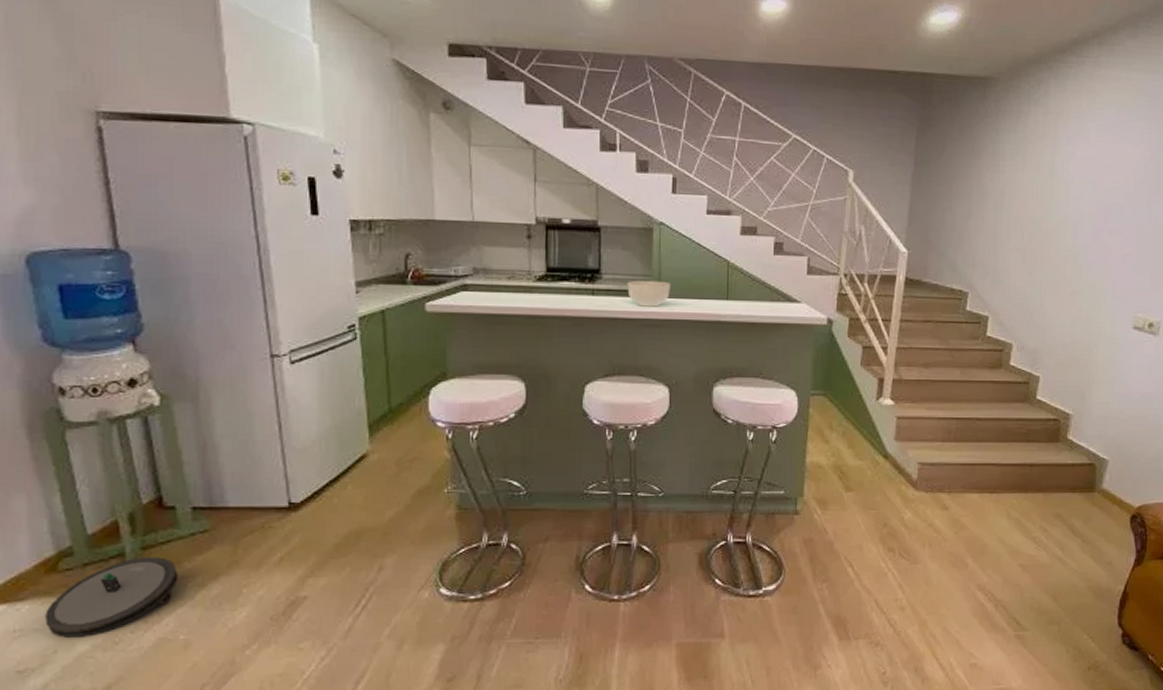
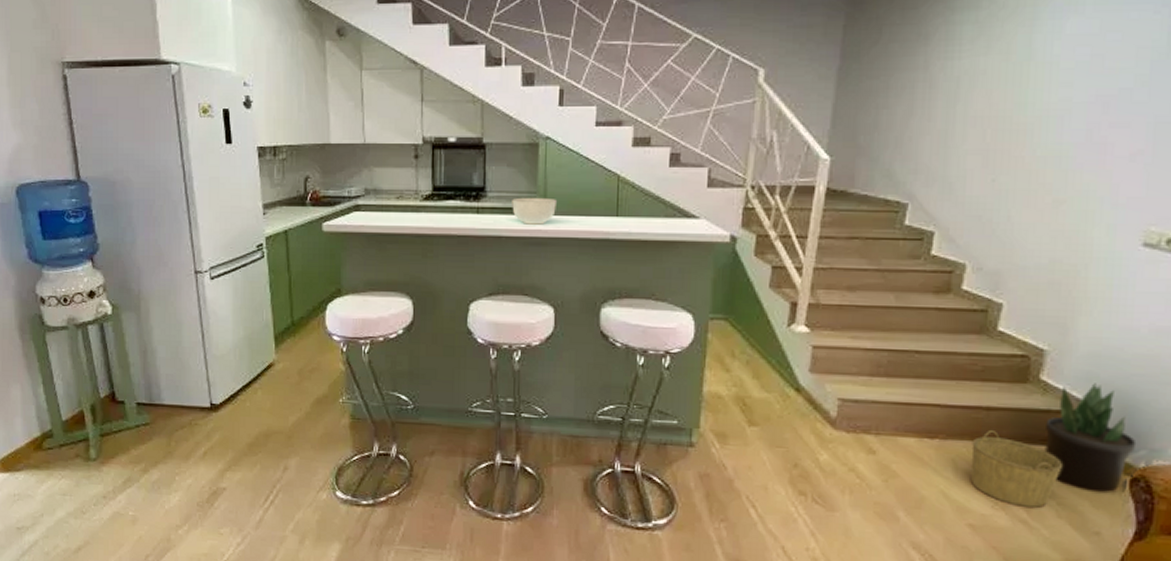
robot vacuum: present [45,557,179,638] -> none [35,443,128,505]
basket: none [1020,482,1086,547] -> present [970,429,1064,509]
planter: none [1072,440,1134,529] -> present [1043,383,1137,492]

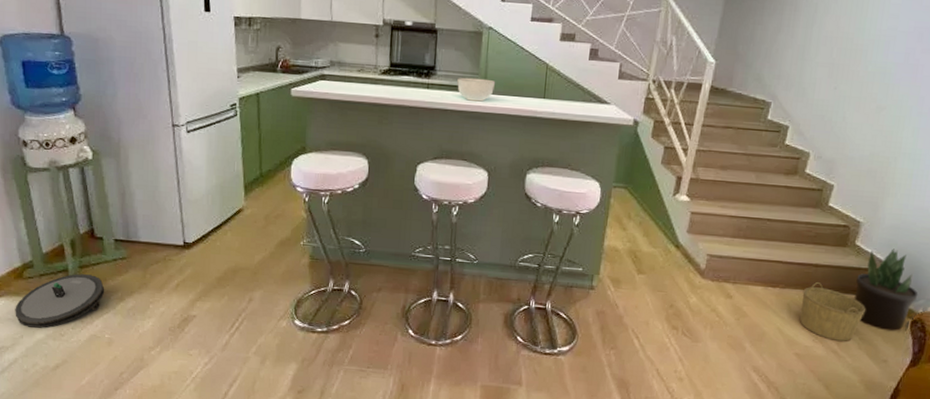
robot vacuum: none [35,443,128,505] -> present [15,273,105,328]

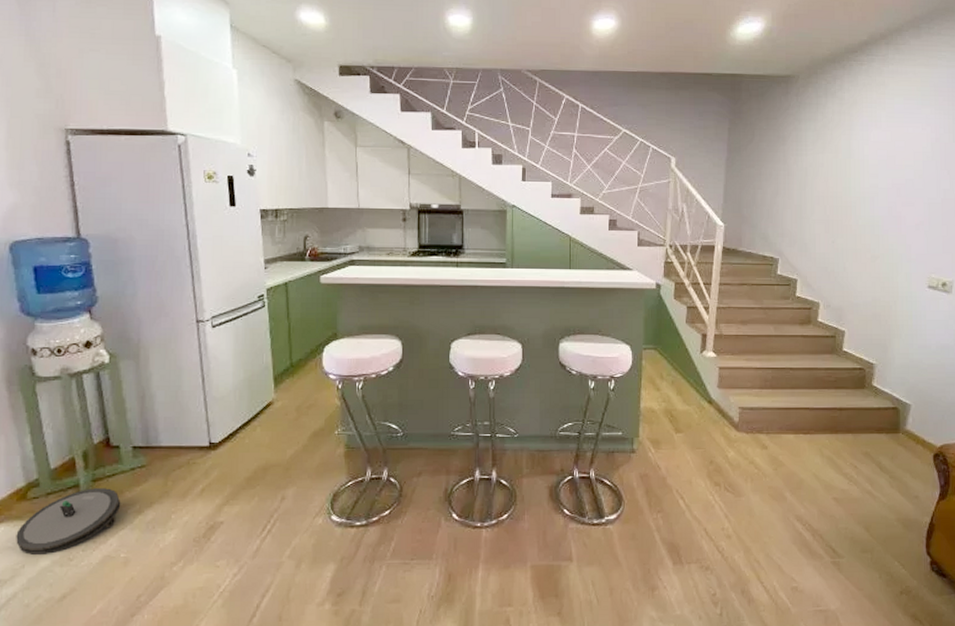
bowl: present [457,77,496,102] -> none [485,254,523,276]
basket: present [799,281,866,342] -> none [832,424,892,482]
planter: present [852,248,918,330] -> none [878,386,936,466]

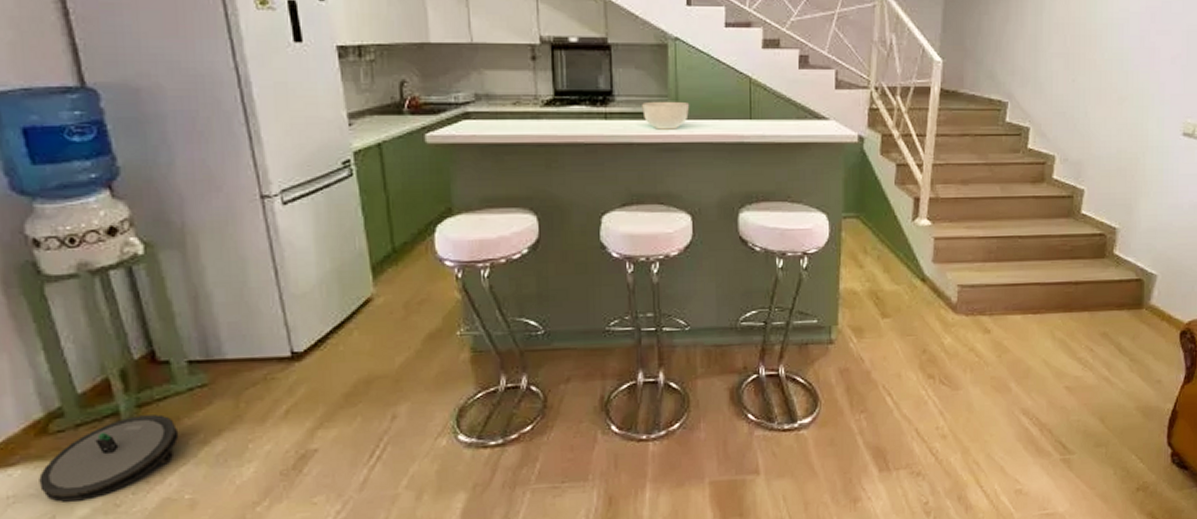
bowl: none [485,254,523,276] -> present [642,101,690,130]

